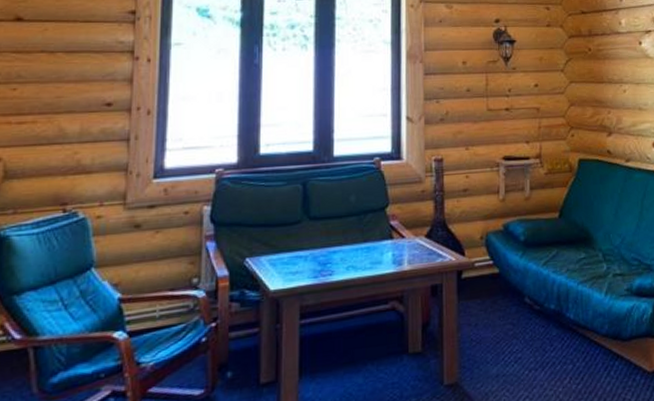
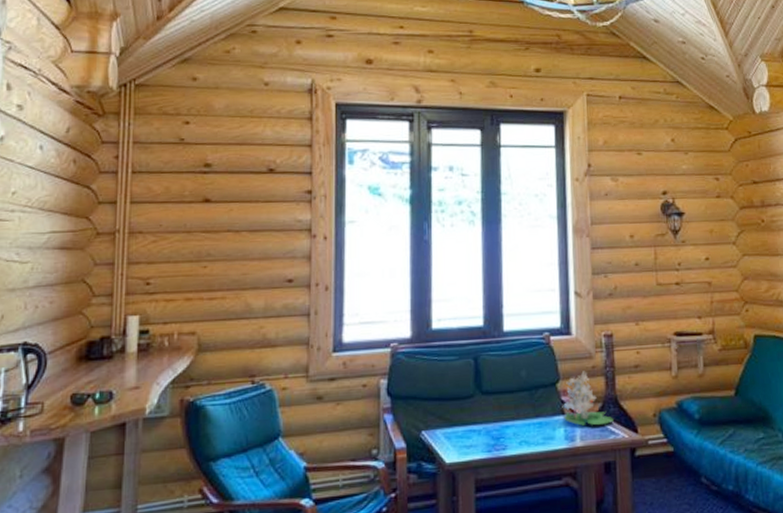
potted flower: none [390,195,441,250] -> present [562,371,614,426]

